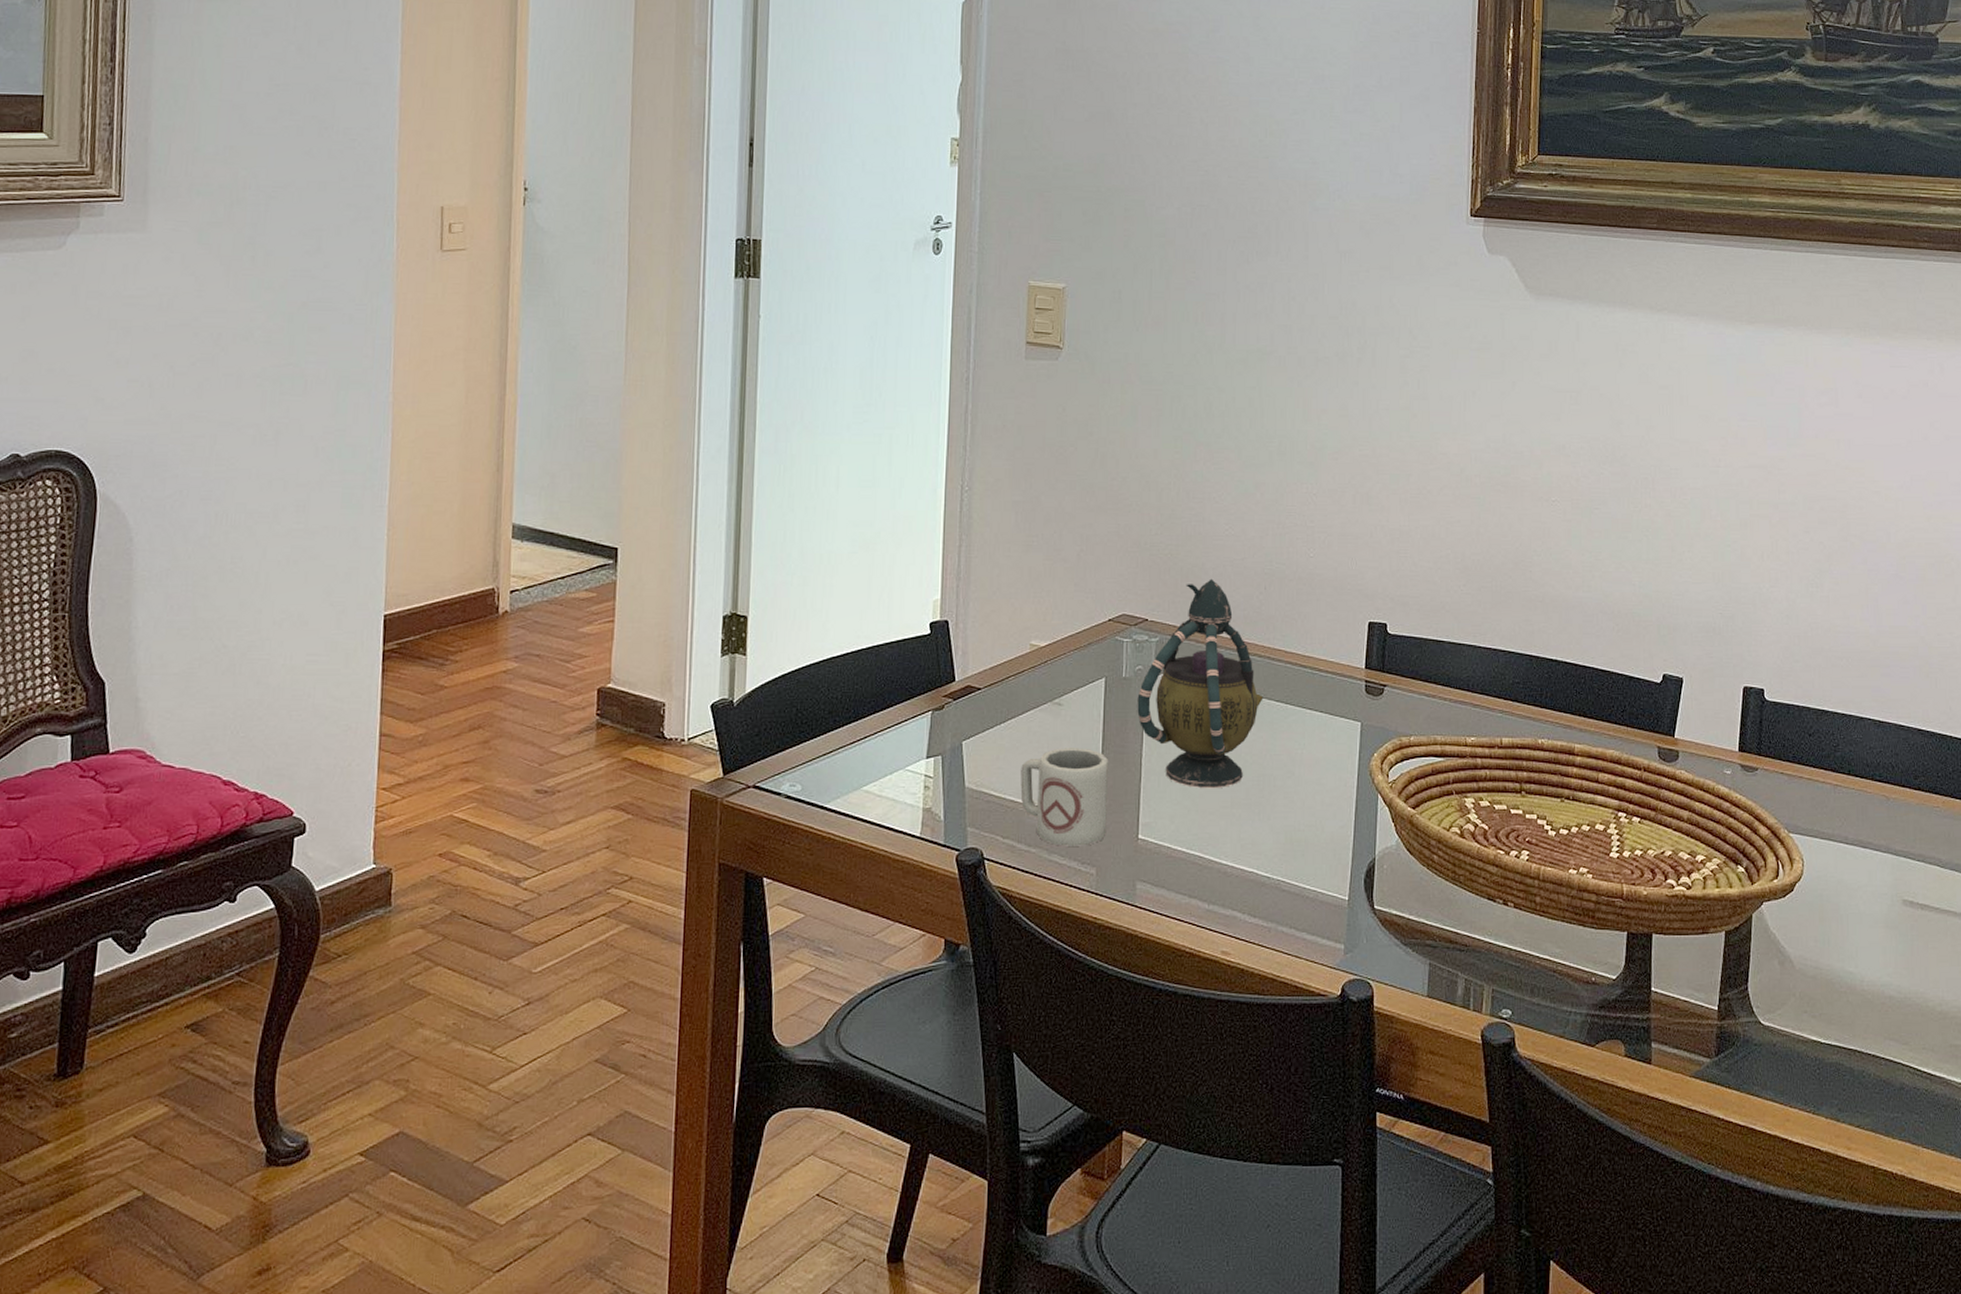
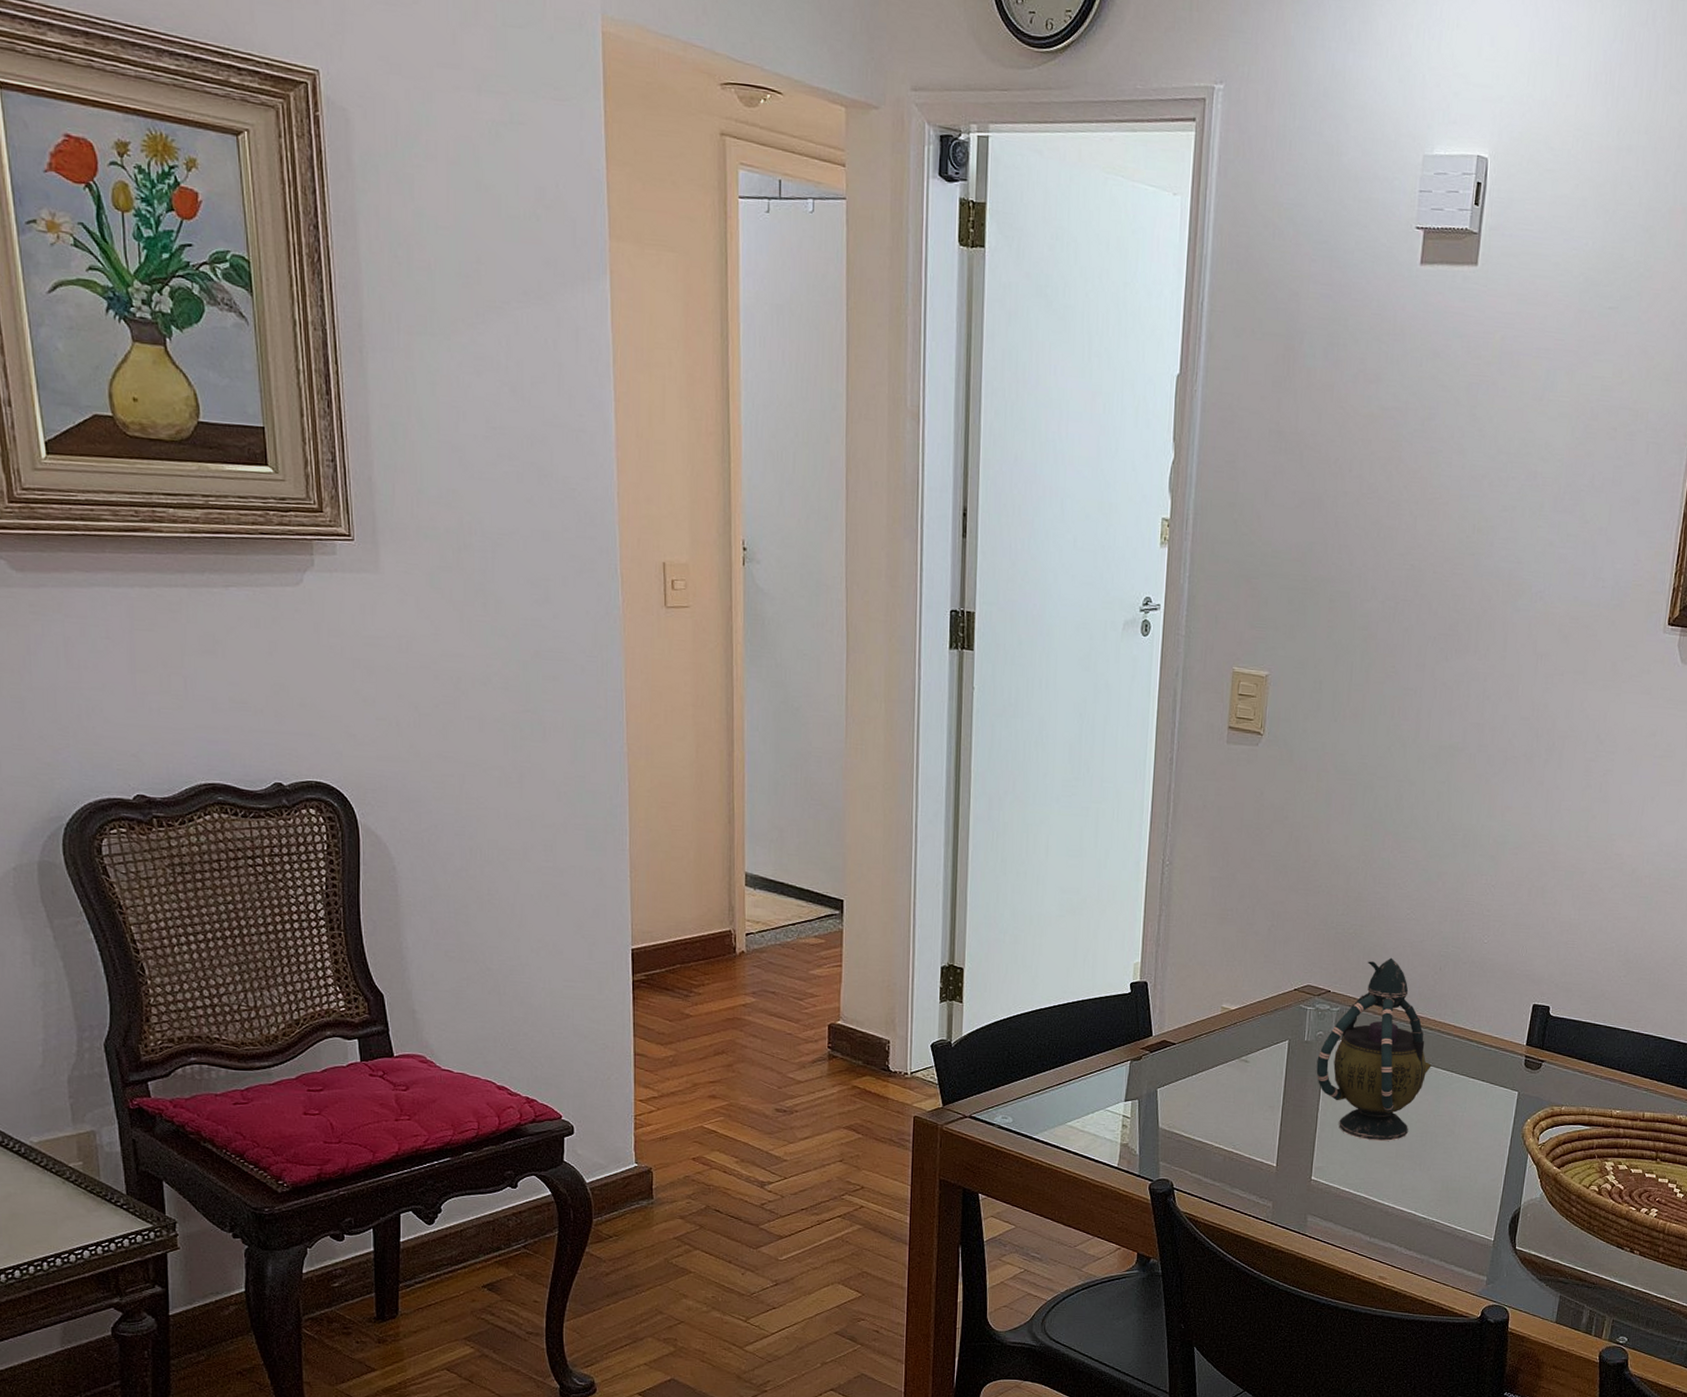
cup: present [1020,748,1109,846] -> none [1208,1099,1289,1183]

